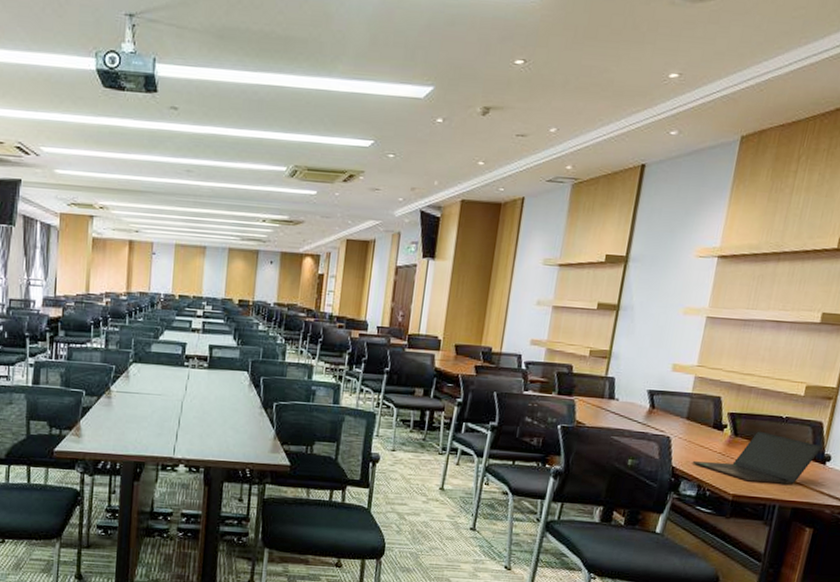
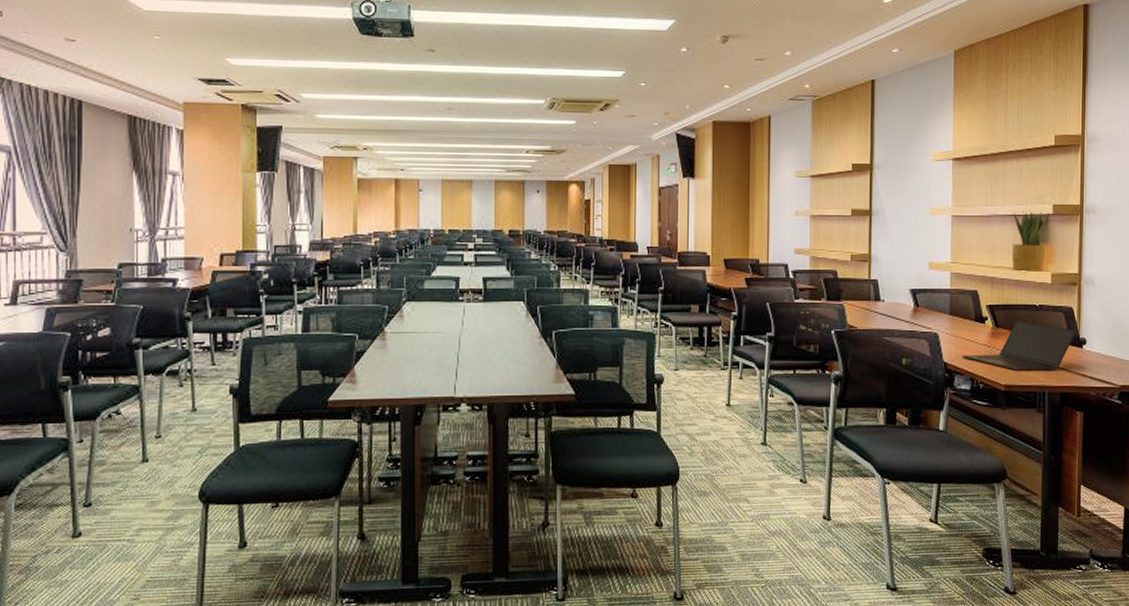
planter: none [764,317,817,383] -> present [1011,211,1050,272]

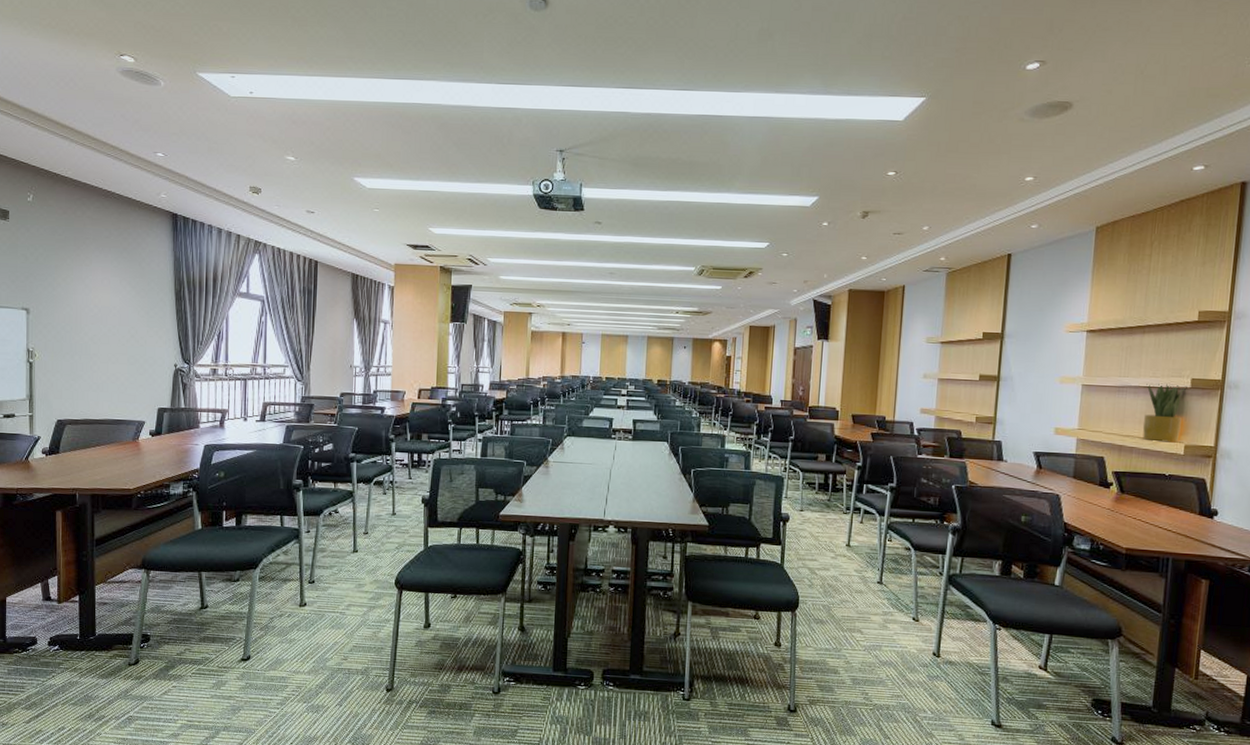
laptop: present [961,320,1077,371] -> none [1083,488,1208,538]

